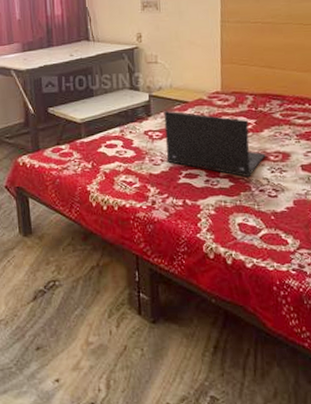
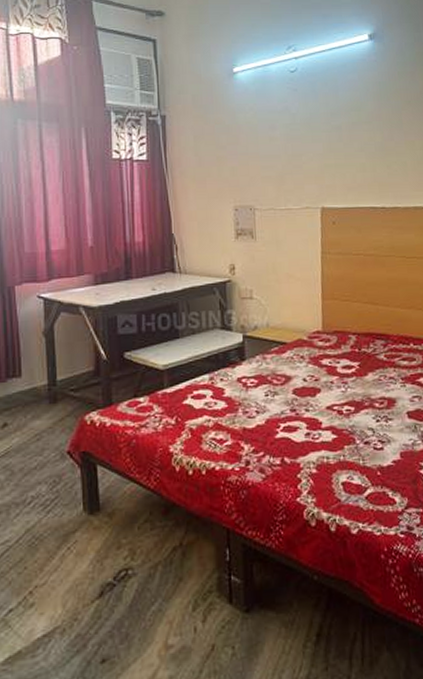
laptop: present [163,111,266,178] -> none [259,353,371,429]

